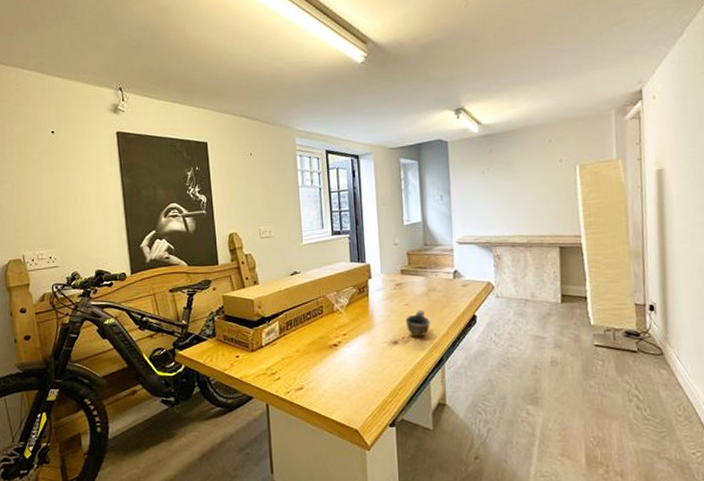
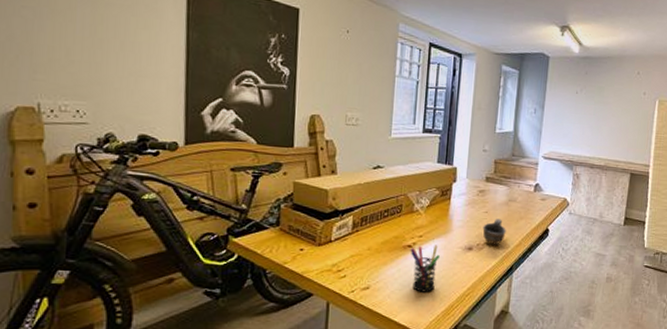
pen holder: none [336,341,366,389] -> present [410,245,440,292]

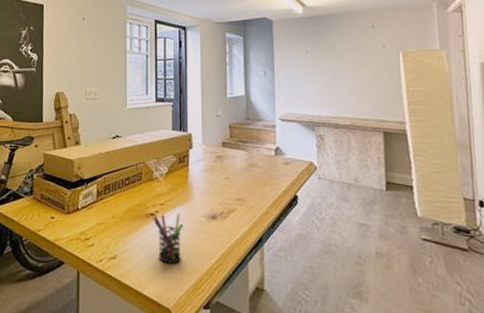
cup: present [483,219,506,245] -> none [225,185,250,214]

